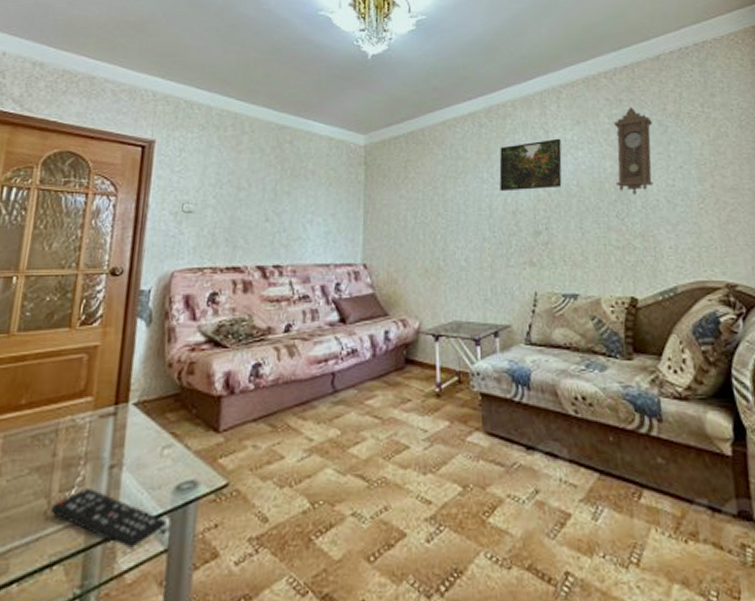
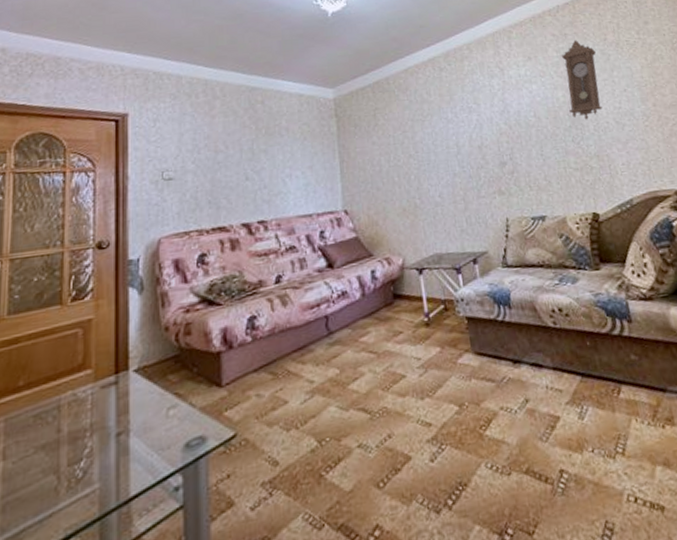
remote control: present [51,487,167,550] -> none [61,457,179,511]
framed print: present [499,138,562,192] -> none [461,74,521,129]

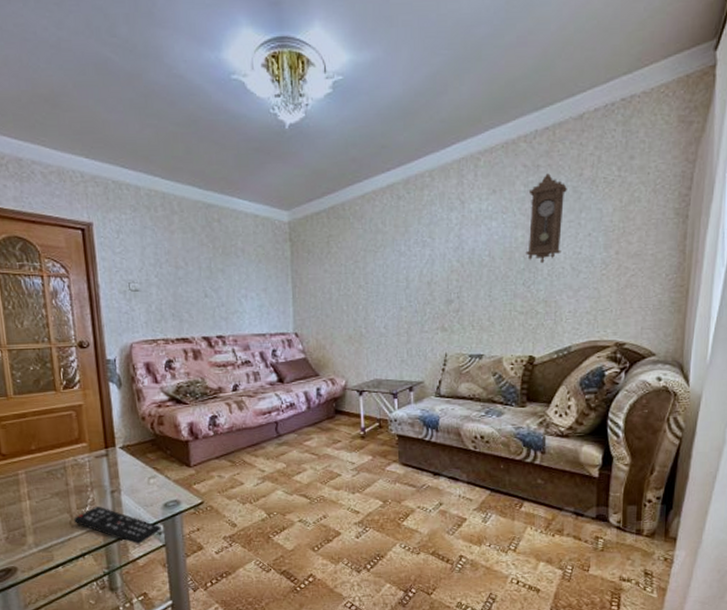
remote control: none [61,457,179,511] -> present [74,505,161,545]

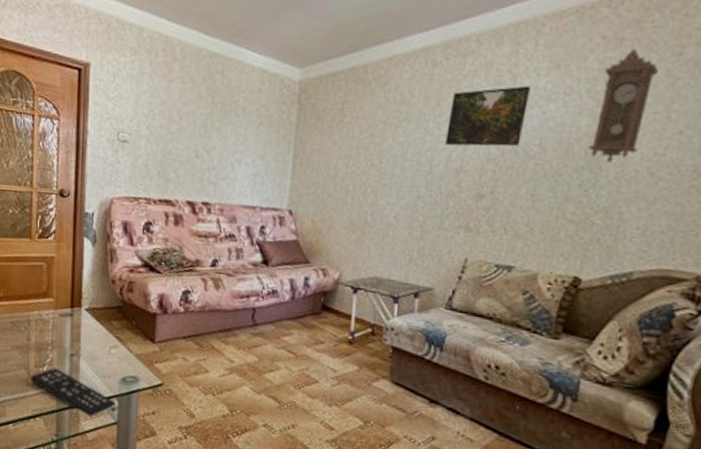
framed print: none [416,209,476,264] -> present [445,85,531,147]

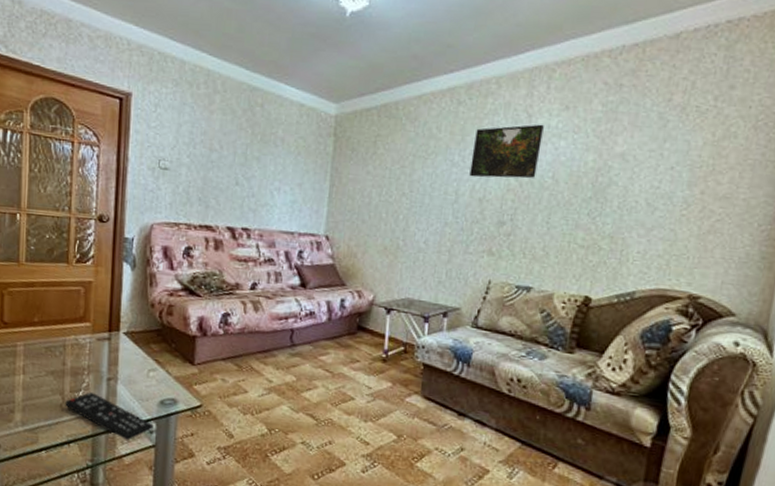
pendulum clock: present [587,49,658,163] -> none [594,94,652,194]

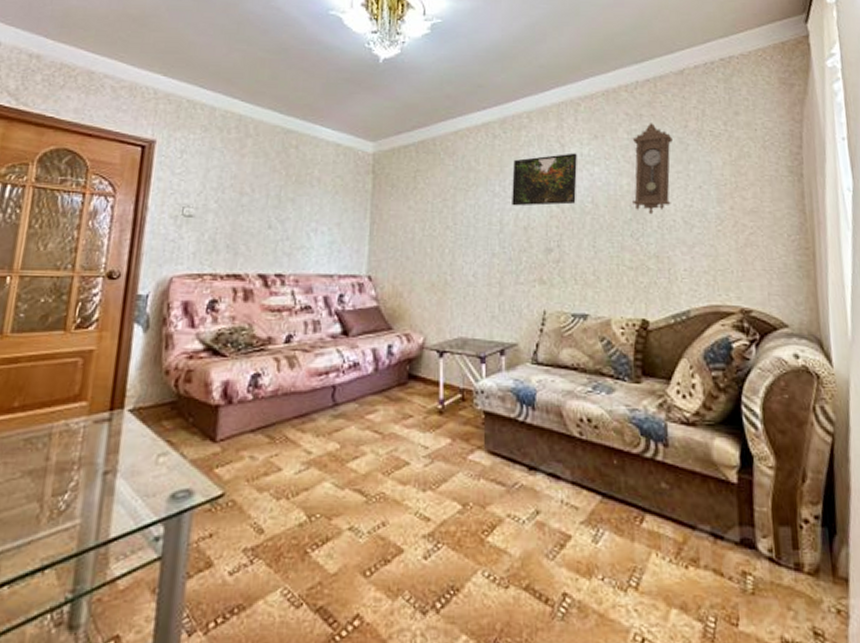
remote control: present [65,391,154,441] -> none [43,492,161,556]
pendulum clock: none [594,94,652,194] -> present [631,123,673,215]

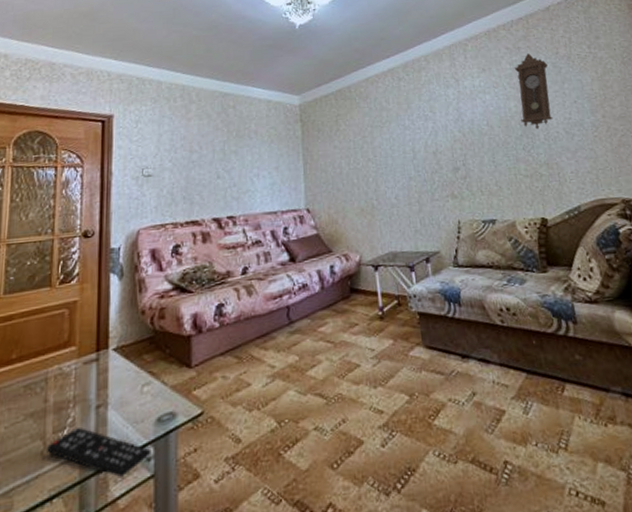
remote control: none [43,492,161,556] -> present [47,426,151,478]
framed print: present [512,153,577,206] -> none [418,85,474,136]

